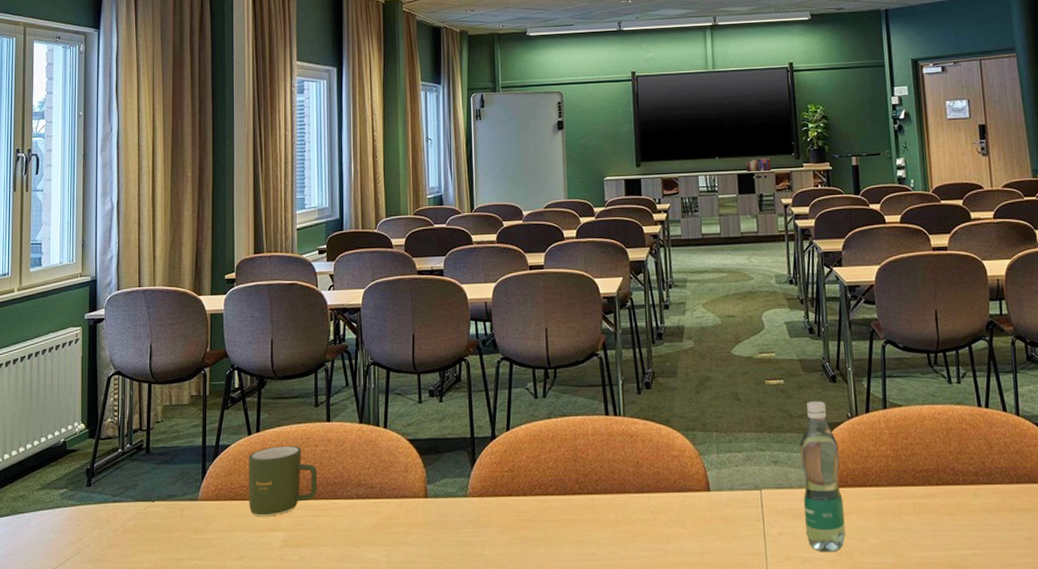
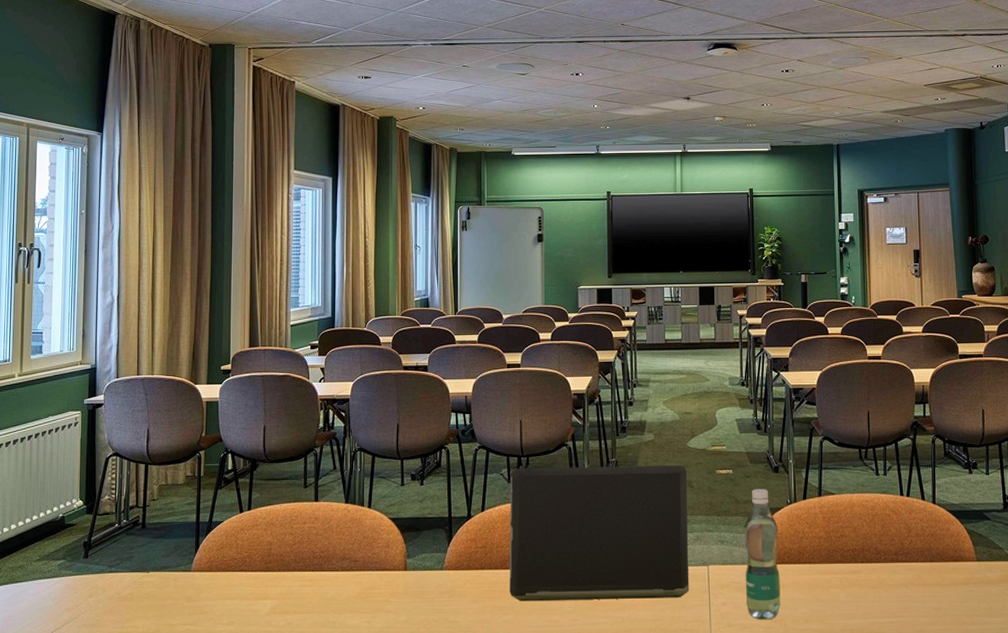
mug: present [249,445,317,517] -> none [240,522,304,587]
laptop computer: none [536,375,741,531] -> present [509,465,690,601]
books: present [746,158,771,179] -> none [707,273,730,292]

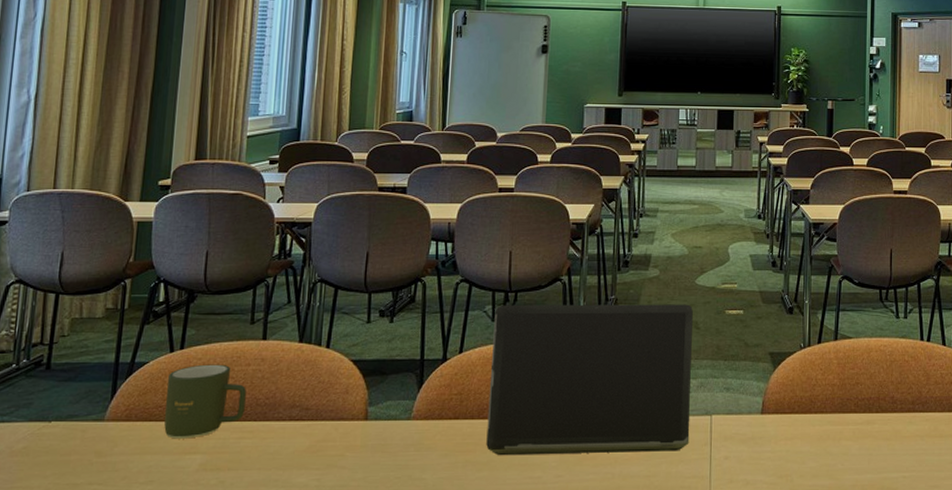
mug: none [240,522,304,587] -> present [164,364,246,439]
bottle: present [744,489,781,620] -> none [750,331,790,475]

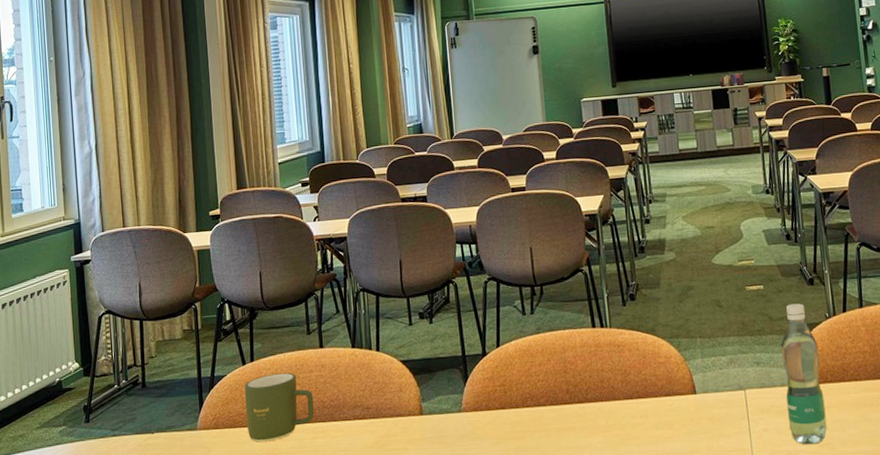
laptop computer: present [486,304,693,455] -> none [524,284,727,440]
books: none [727,96,751,116] -> present [720,73,745,94]
bottle: none [750,331,790,475] -> present [780,303,827,445]

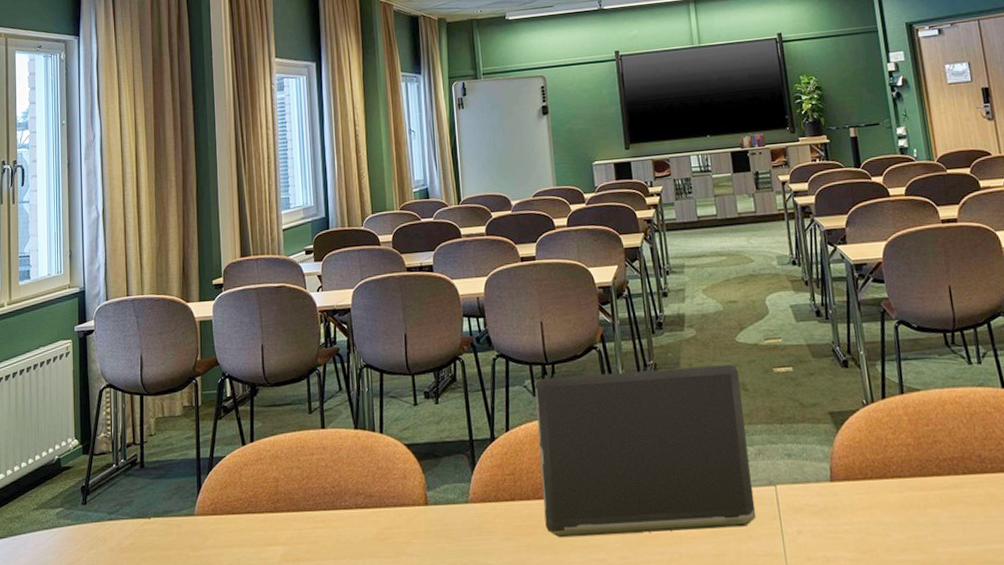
mug: present [244,372,314,442] -> none [244,455,315,531]
laptop computer: none [524,284,727,440] -> present [534,364,756,537]
bottle: present [780,303,827,445] -> none [813,388,869,551]

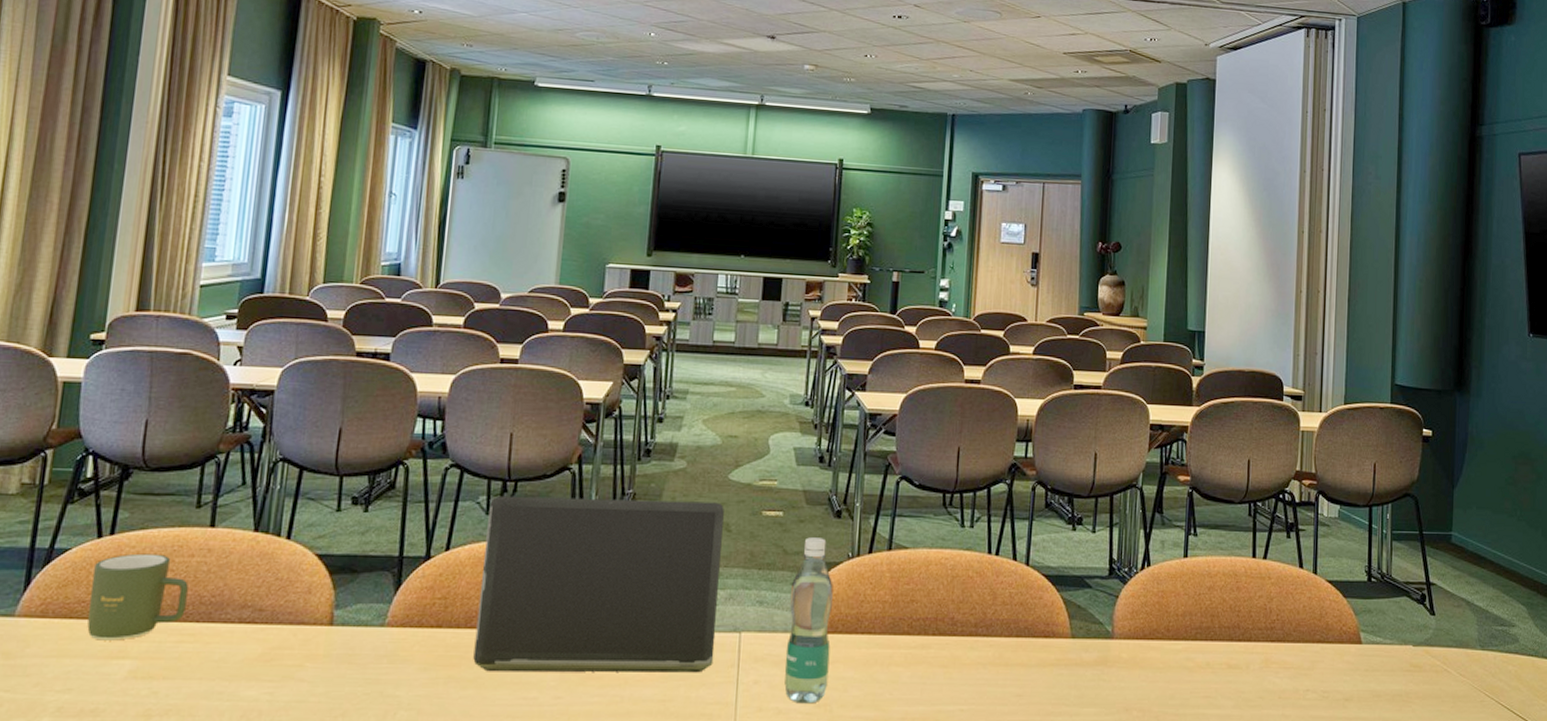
mug: none [244,455,315,531] -> present [87,553,189,641]
books: present [739,133,766,156] -> none [774,261,803,285]
bottle: none [813,388,869,551] -> present [784,537,834,704]

